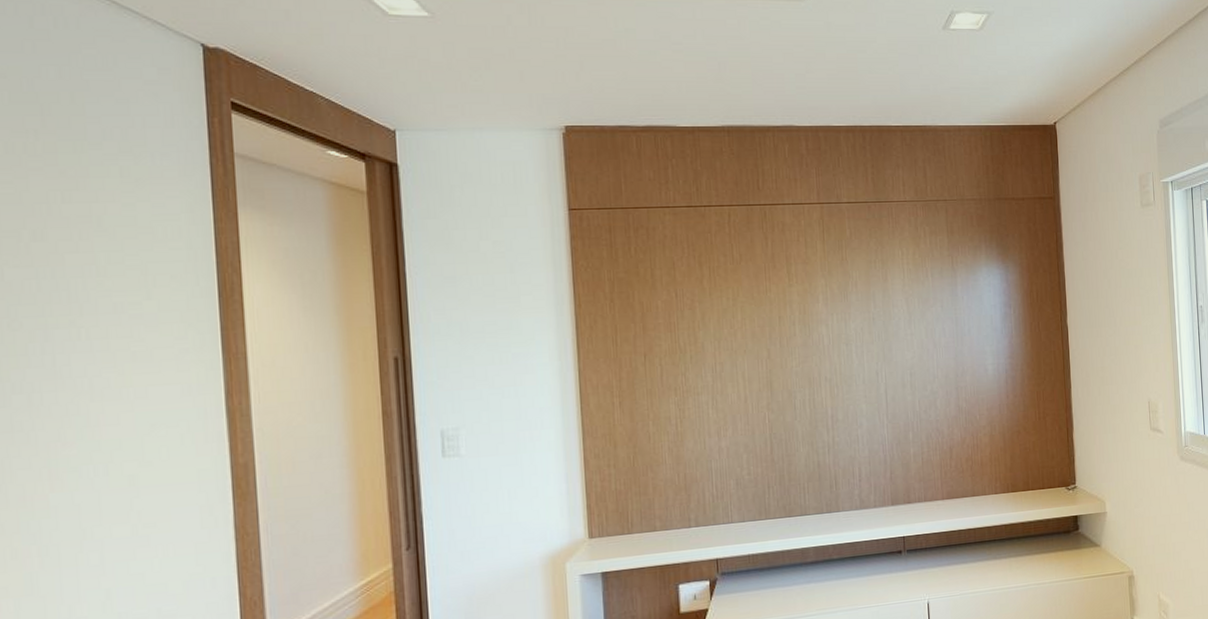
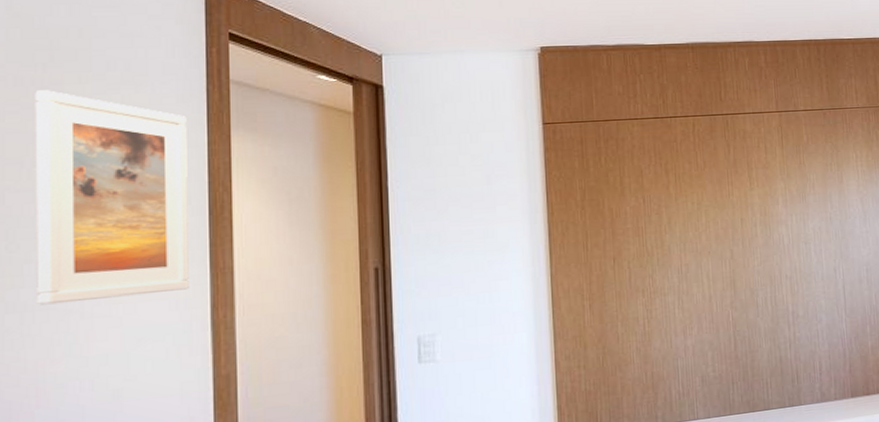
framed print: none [28,159,202,387] -> present [35,90,189,306]

